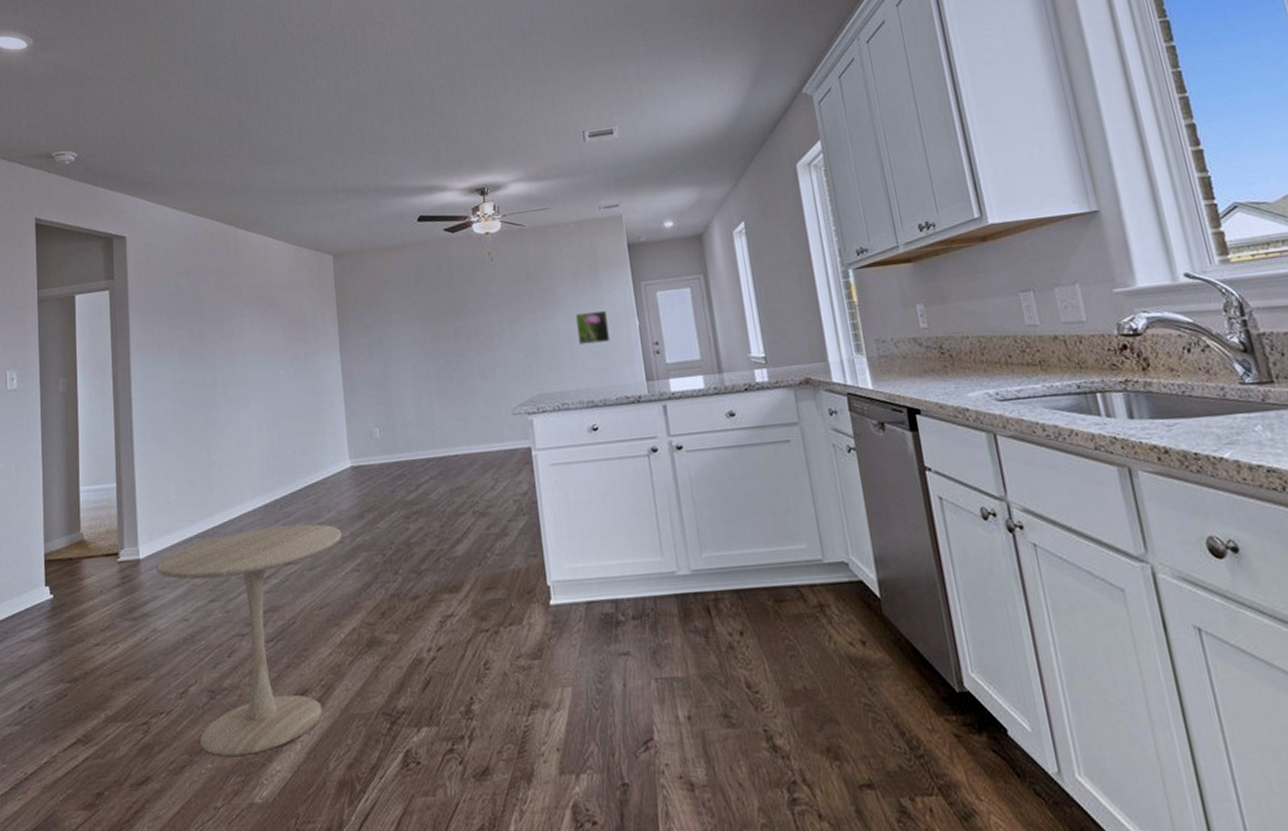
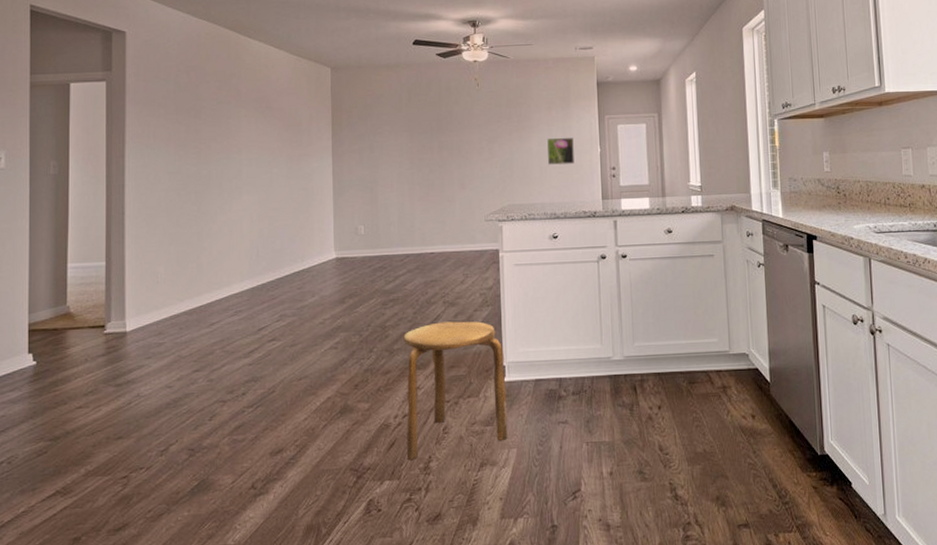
side table: present [156,523,342,756] -> none [142,306,324,506]
stool: none [431,533,560,701] -> present [403,321,508,460]

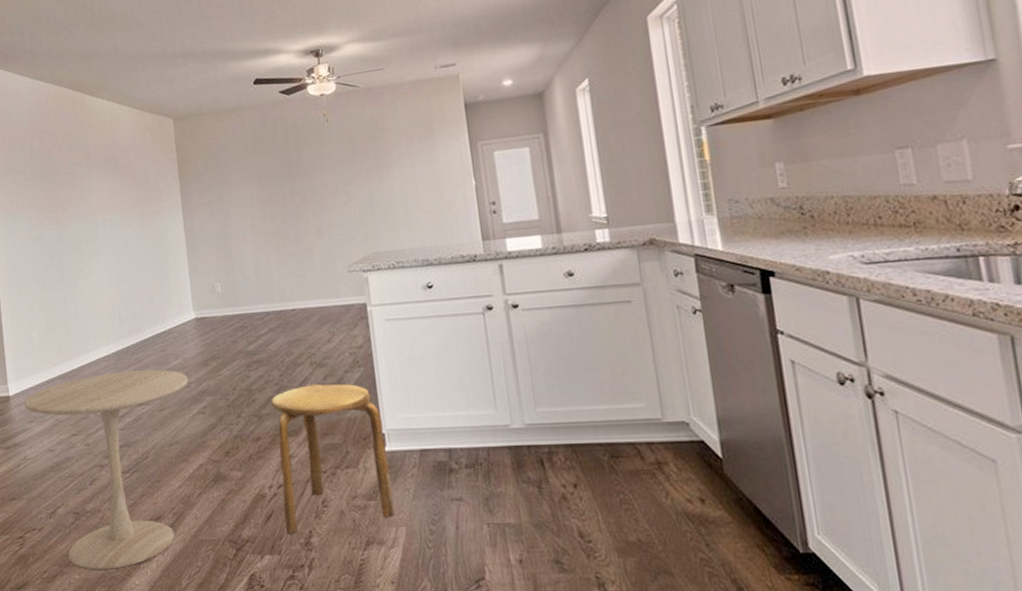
side table: none [142,306,324,506] -> present [24,369,189,570]
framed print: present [547,137,574,165] -> none [411,171,445,204]

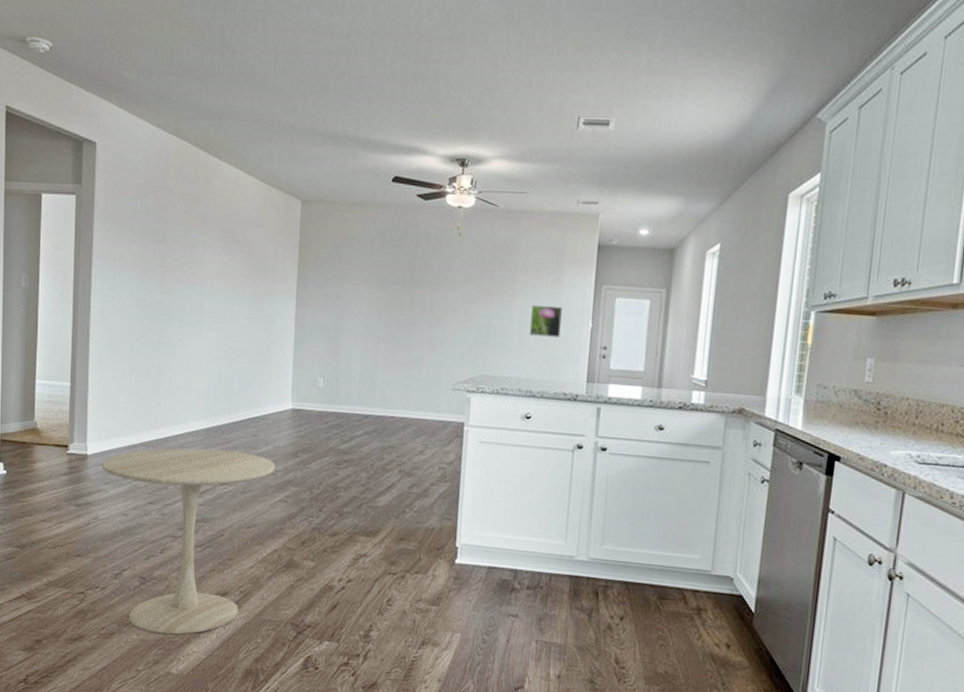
stool: present [271,384,395,534] -> none [348,491,458,625]
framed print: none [411,171,445,204] -> present [530,304,562,337]

